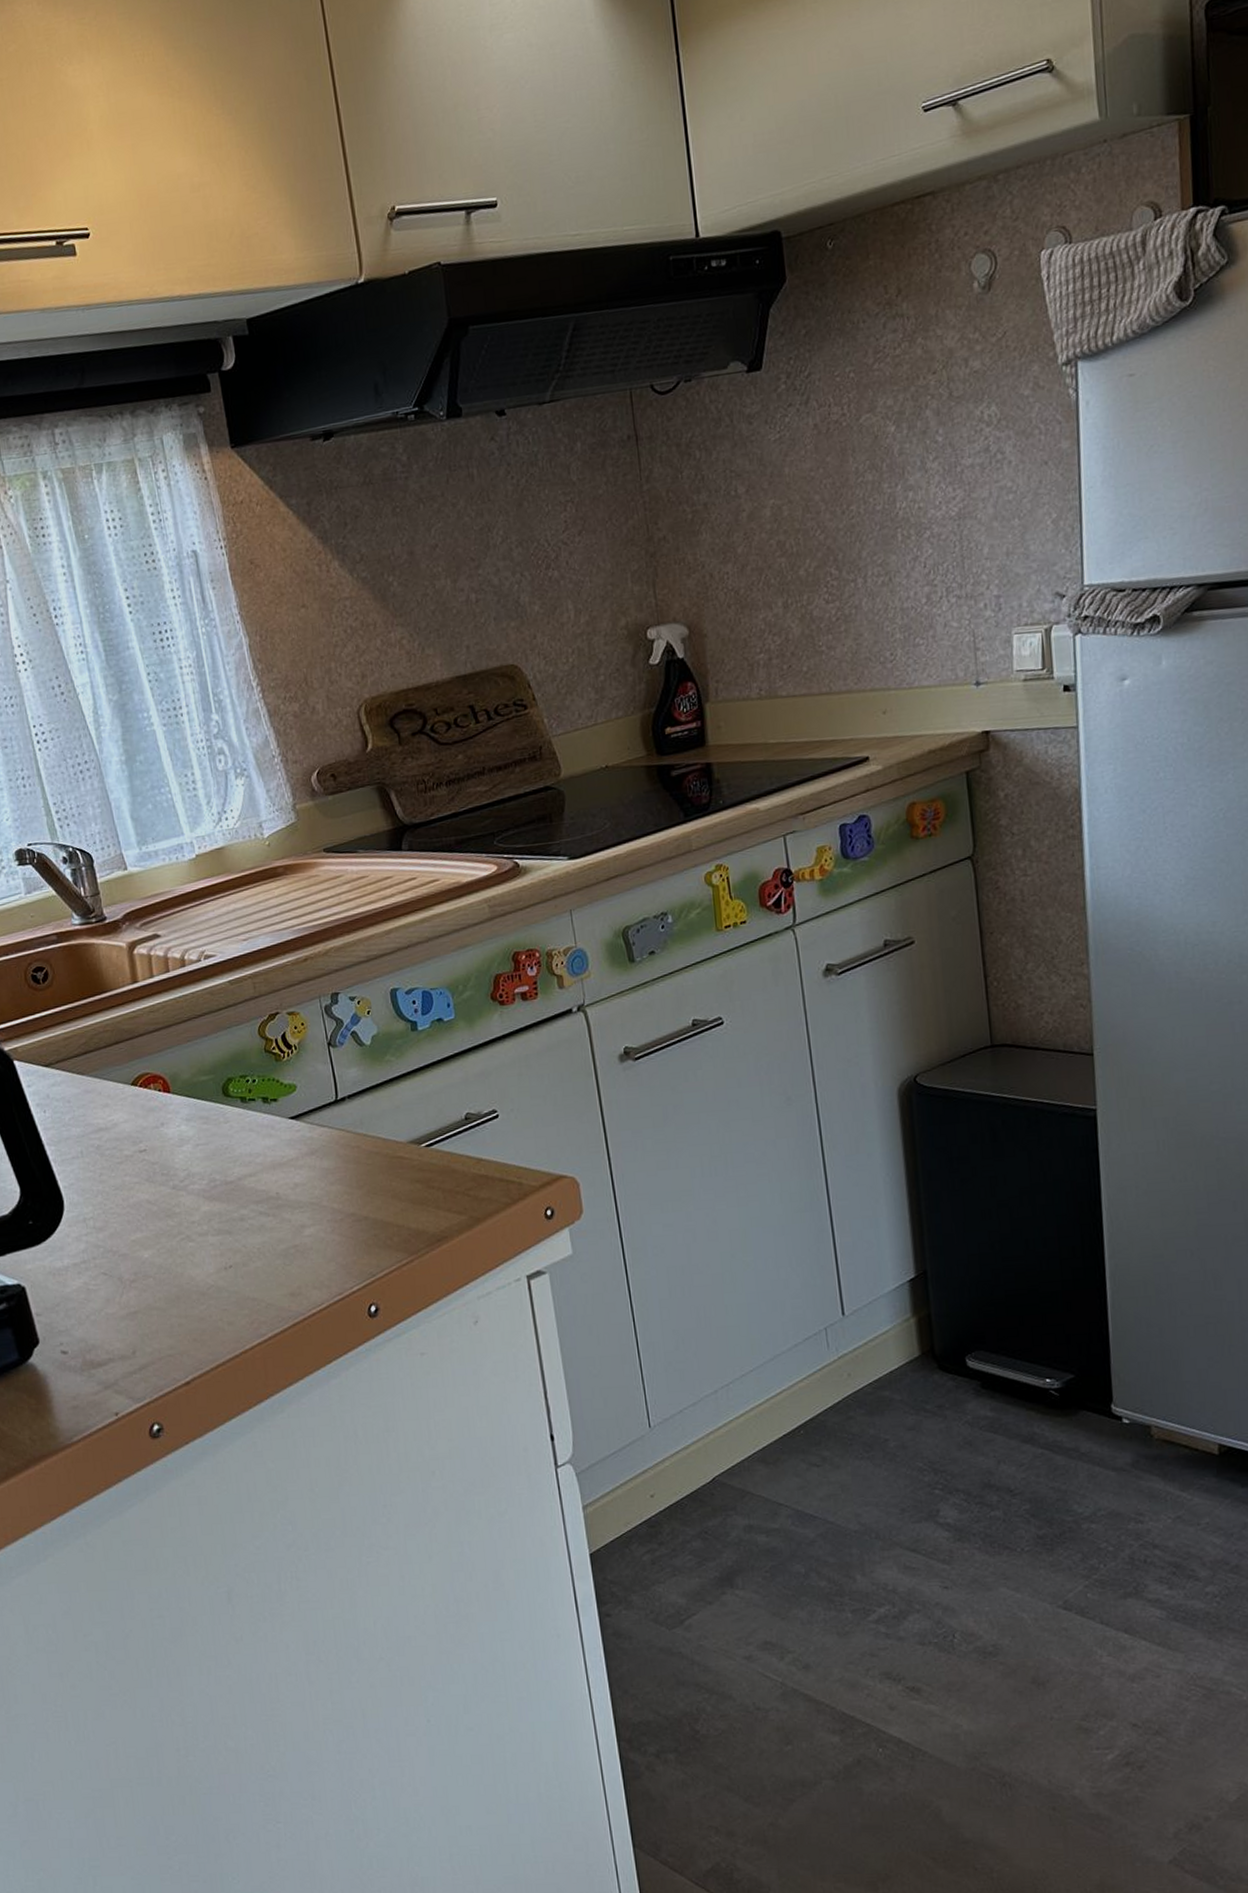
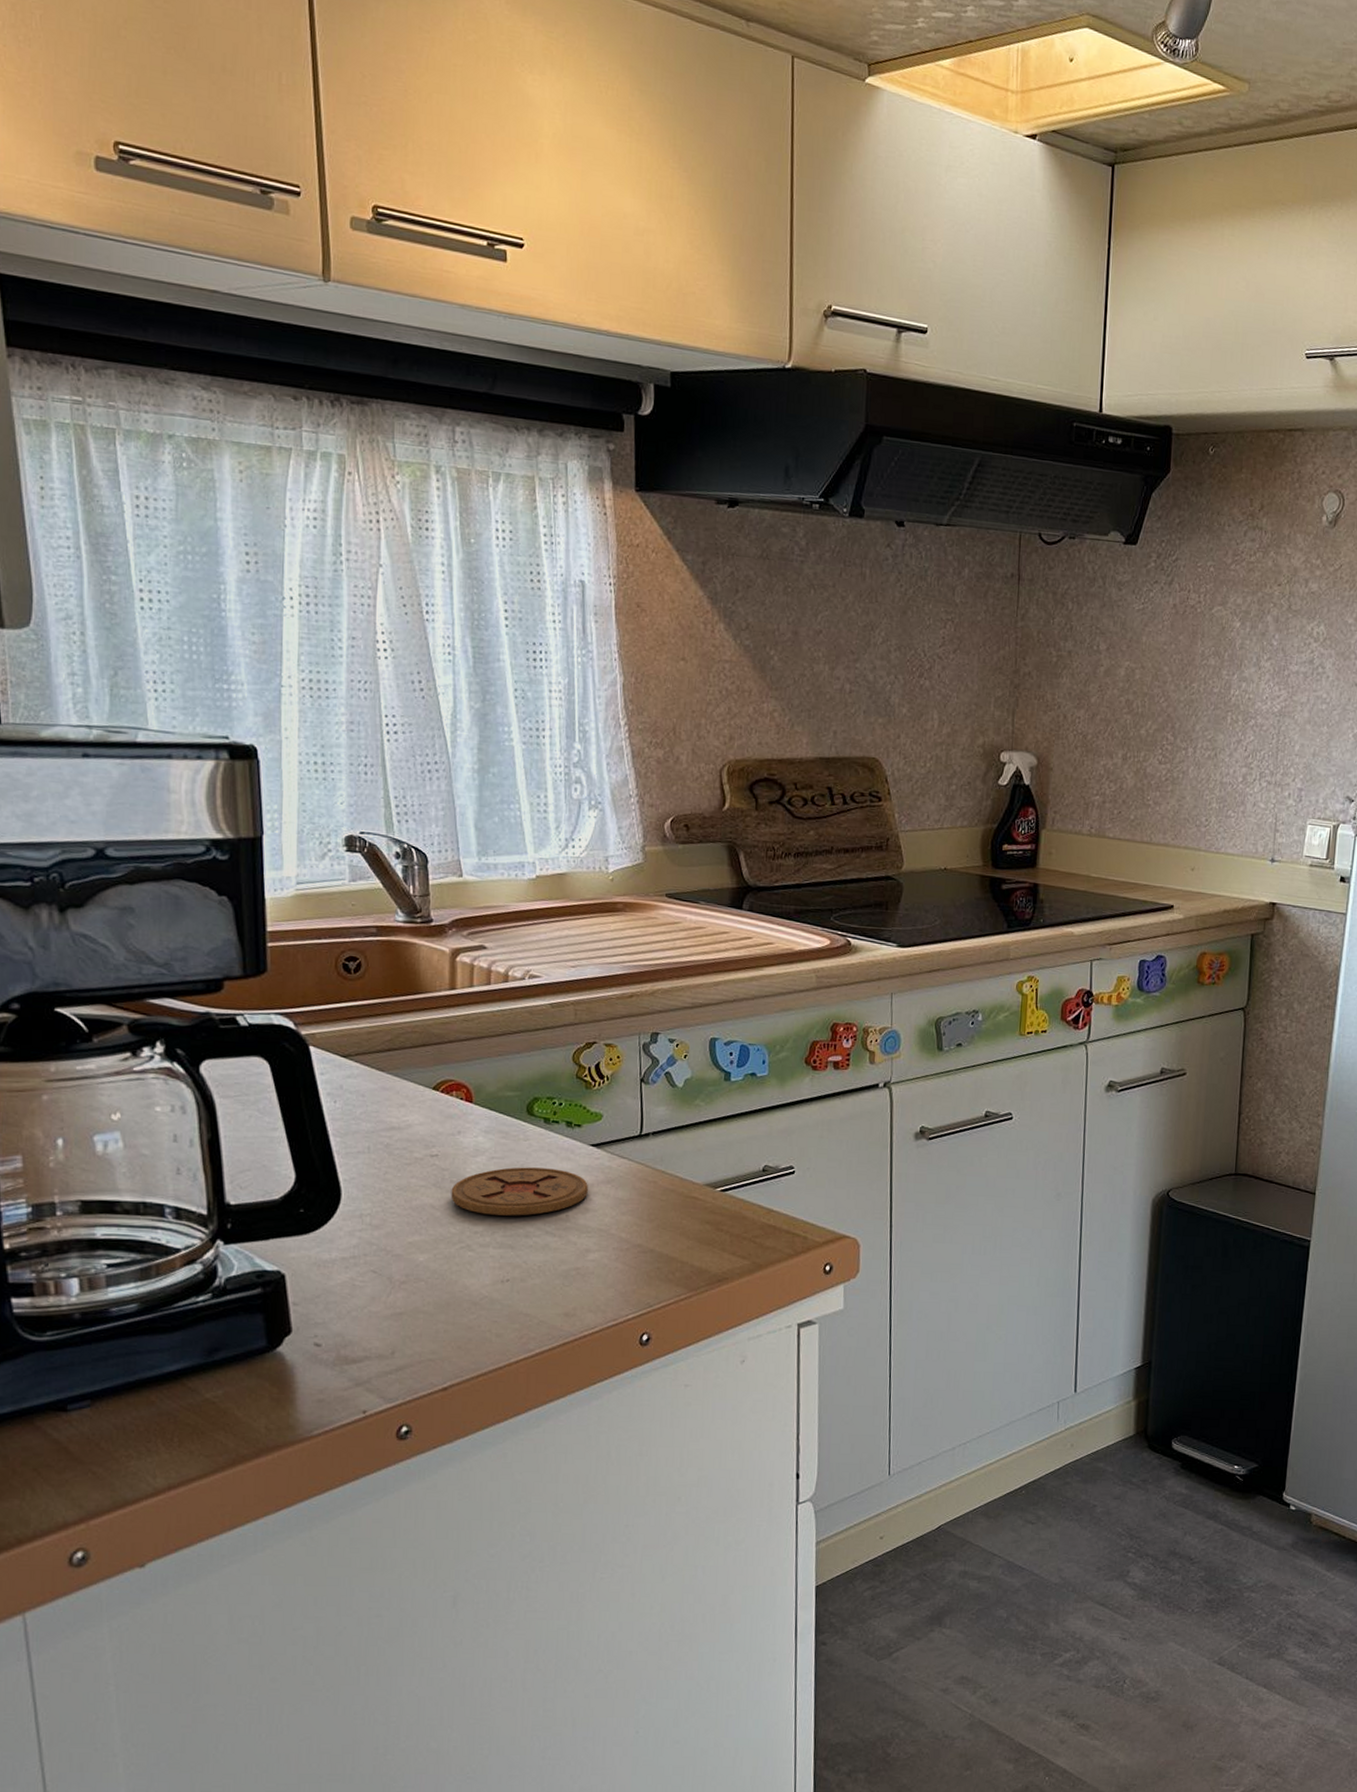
coaster: none [163,1147,294,1203] -> present [451,1167,588,1216]

